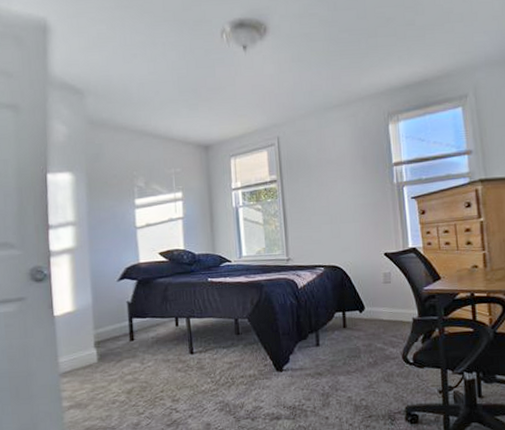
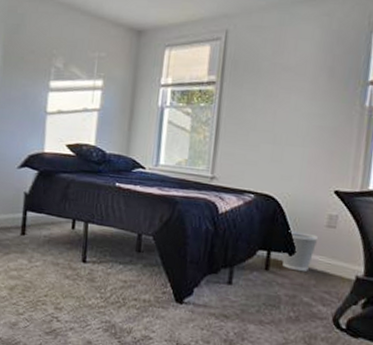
wastebasket: none [353,291,380,323] -> present [281,230,319,272]

